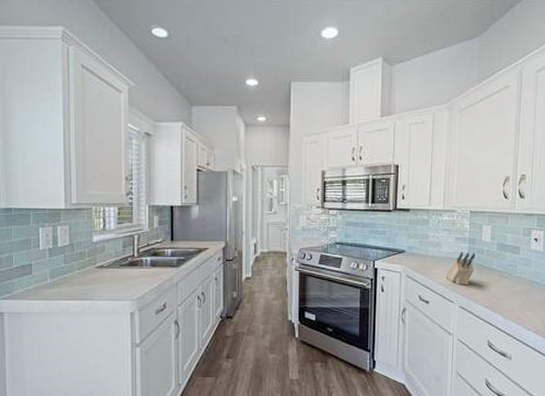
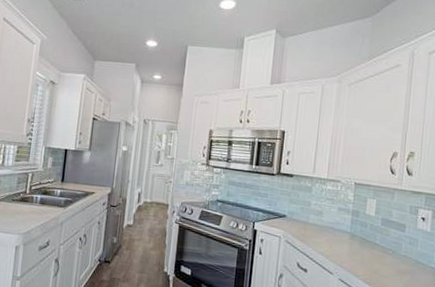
knife block: present [445,252,476,286] -> none [326,223,359,258]

